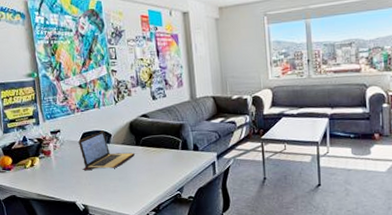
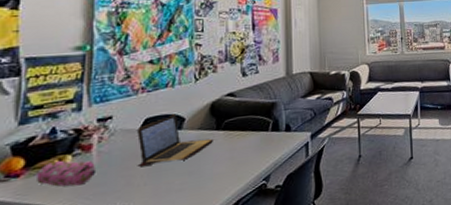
pencil case: none [20,160,56,180] -> present [37,160,97,187]

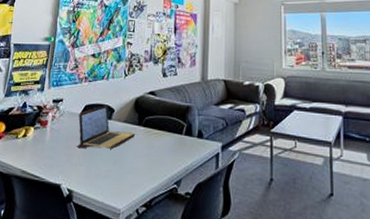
pencil case: present [37,160,97,187] -> none [10,130,49,155]

